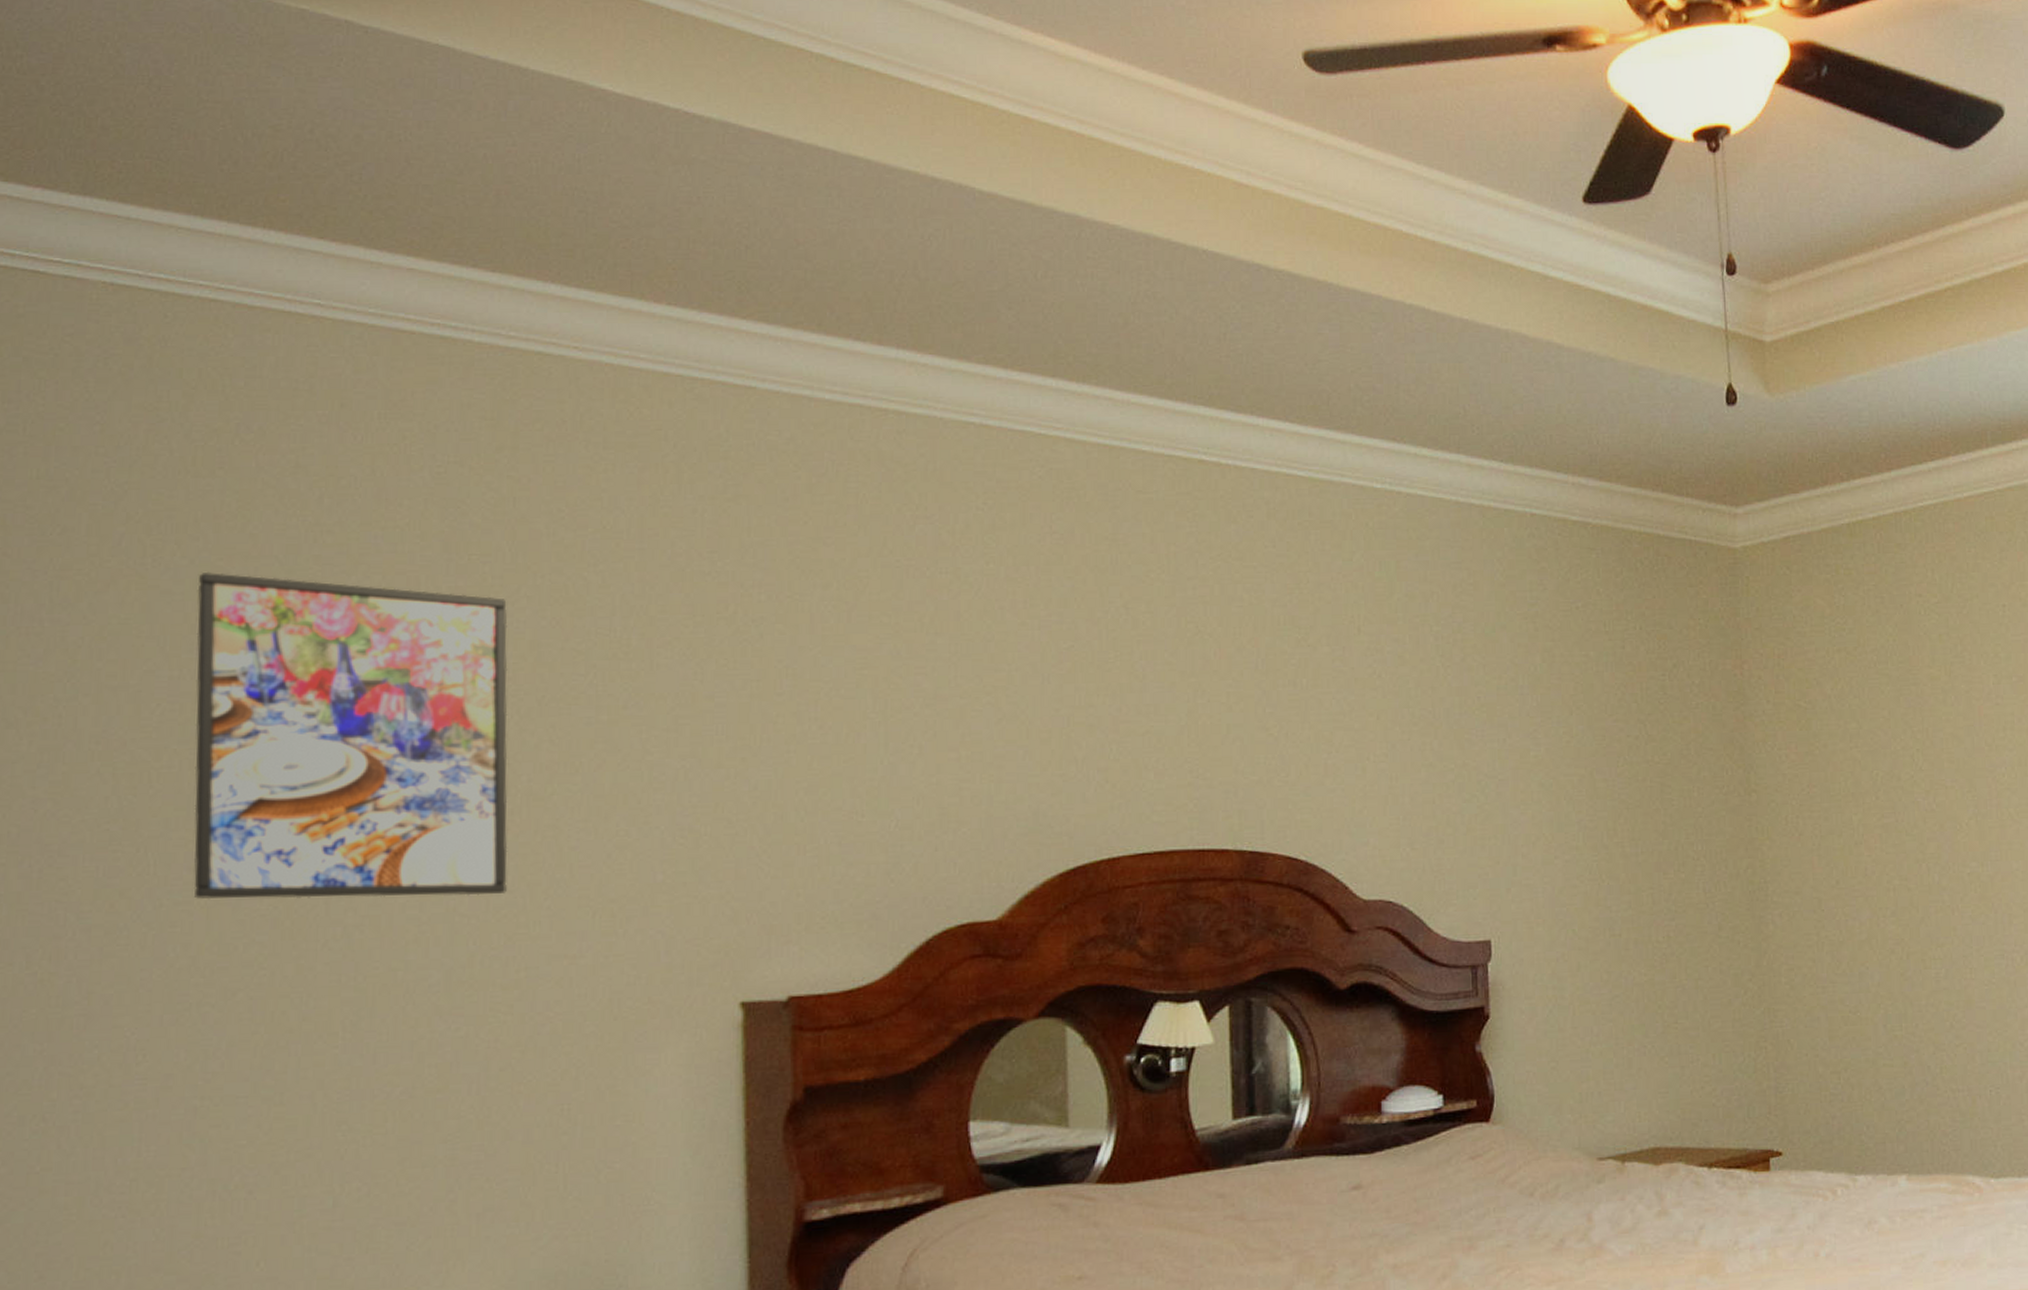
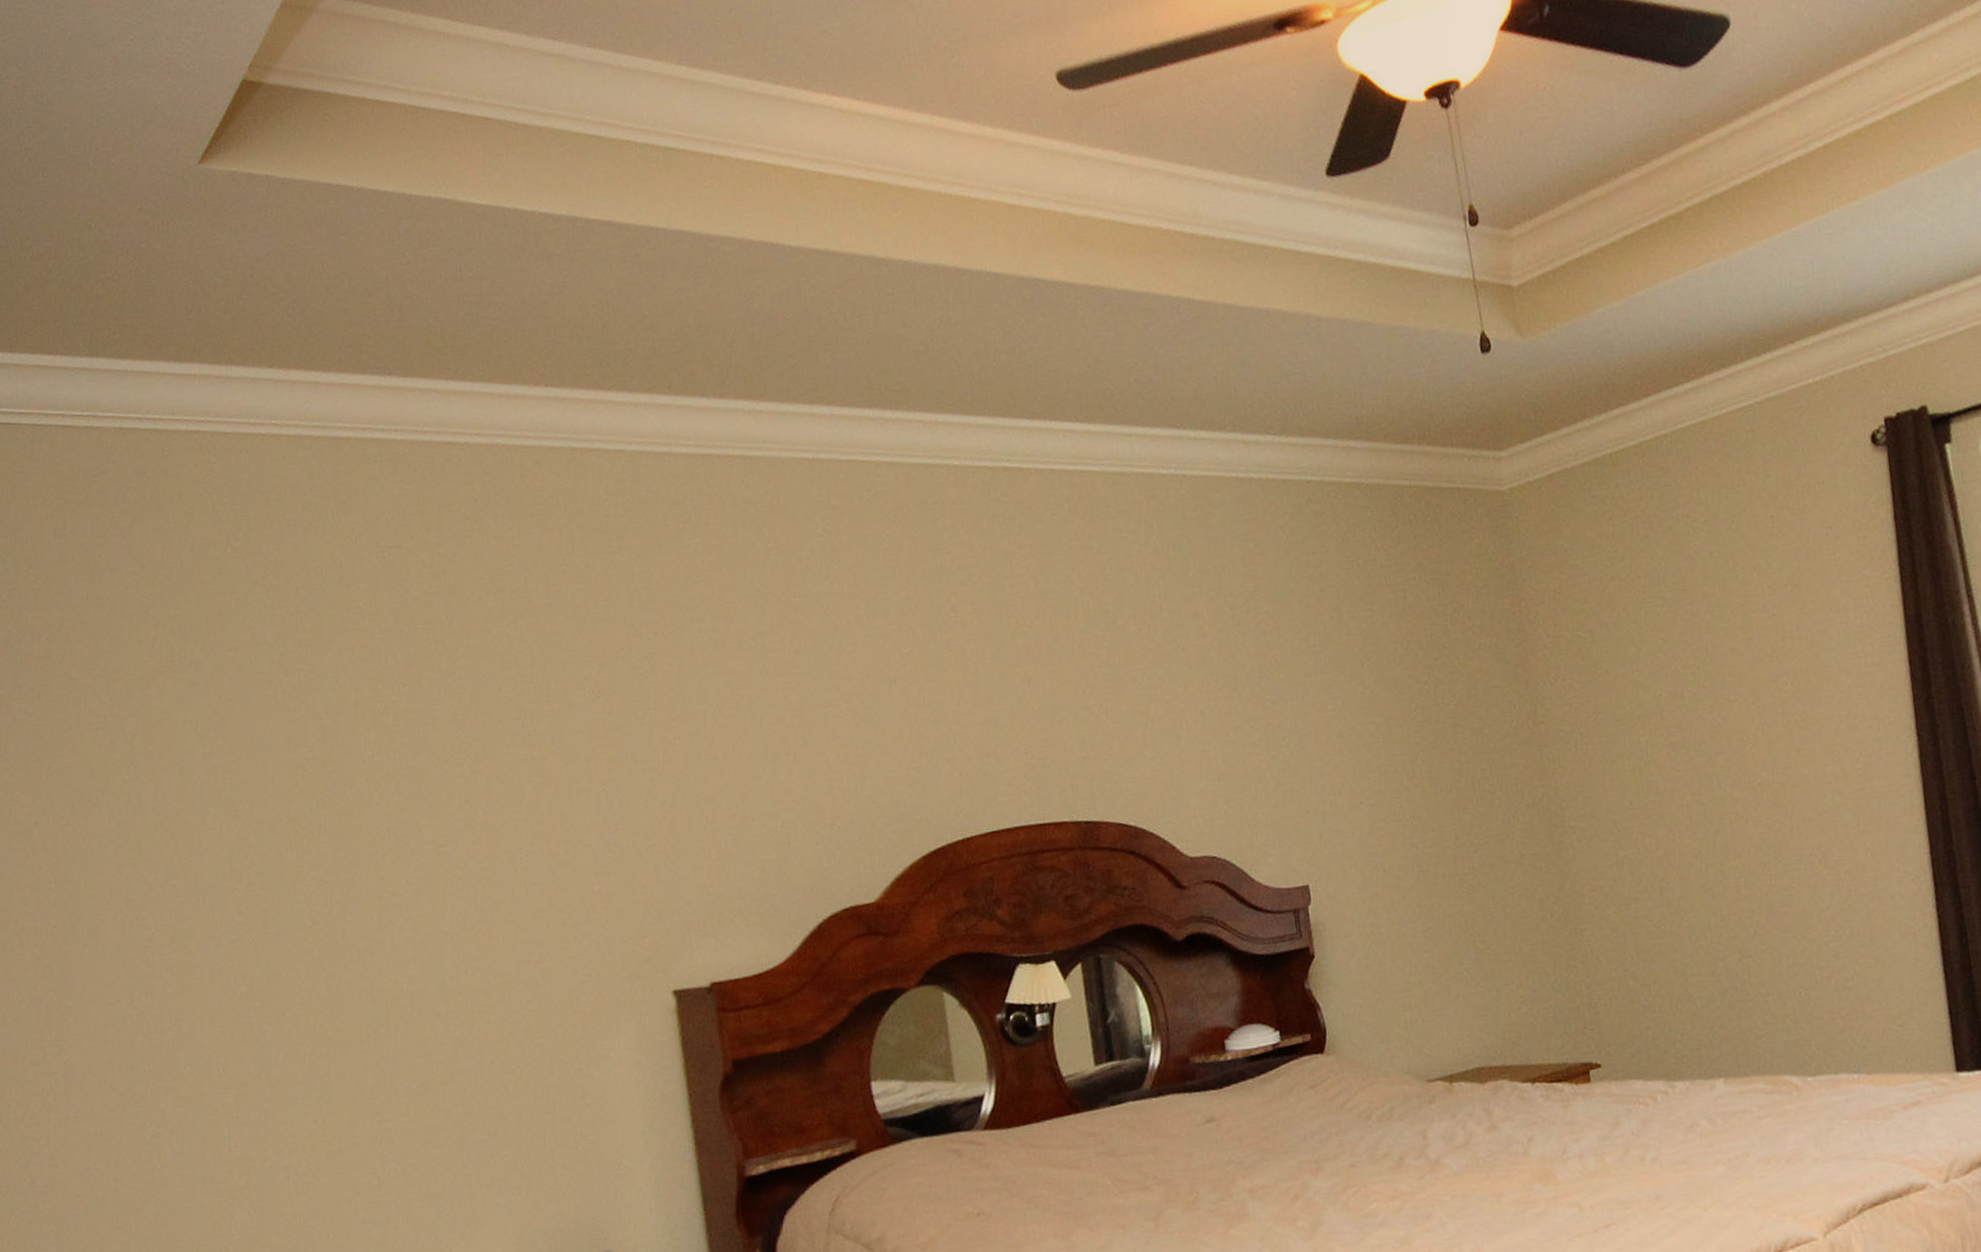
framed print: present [193,571,508,900] -> none [214,659,478,936]

